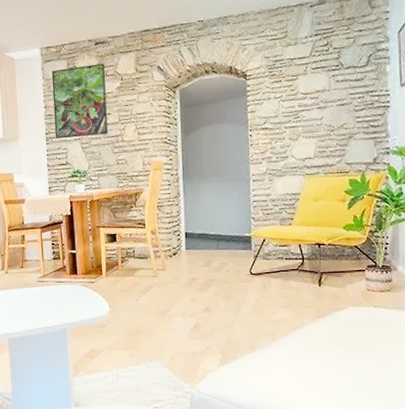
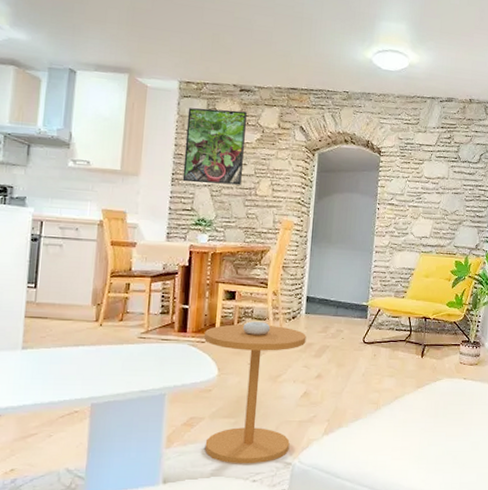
side table: none [92,260,190,392] -> present [203,321,306,464]

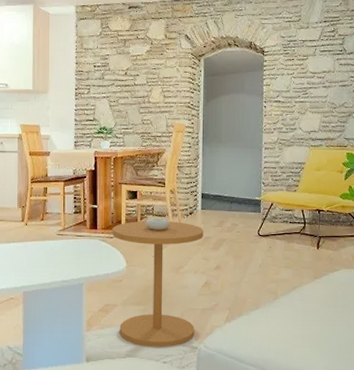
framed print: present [182,108,247,185] -> none [84,27,136,95]

